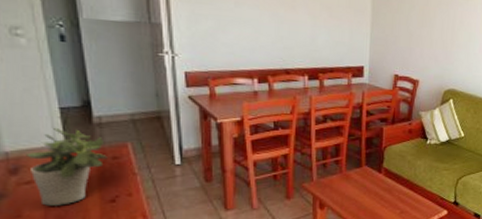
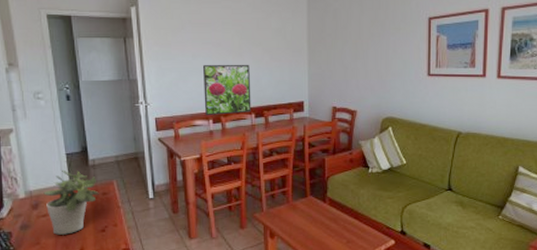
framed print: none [248,15,305,75] -> present [203,65,251,116]

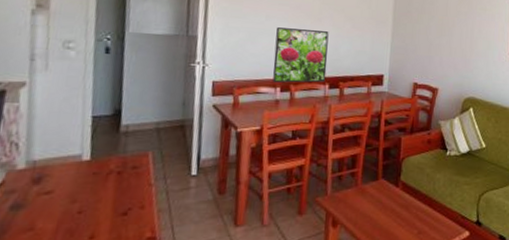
potted plant: present [43,169,99,235] -> none [52,135,128,218]

